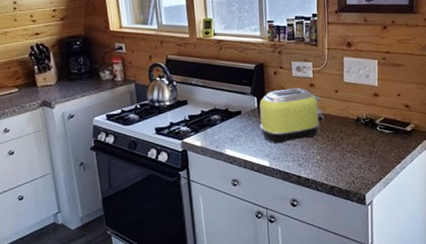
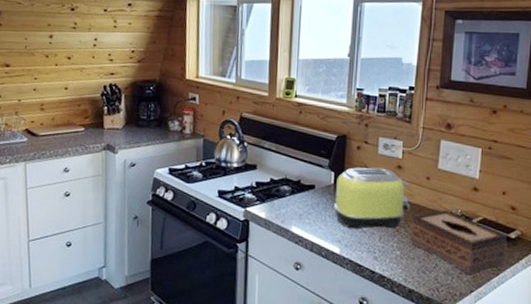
tissue box: none [326,115,406,166] -> present [410,209,508,274]

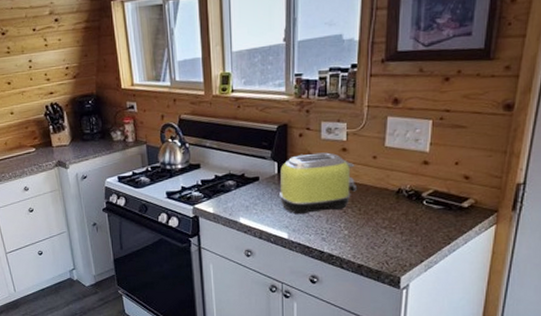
tissue box: present [410,209,508,274] -> none [358,186,460,246]

